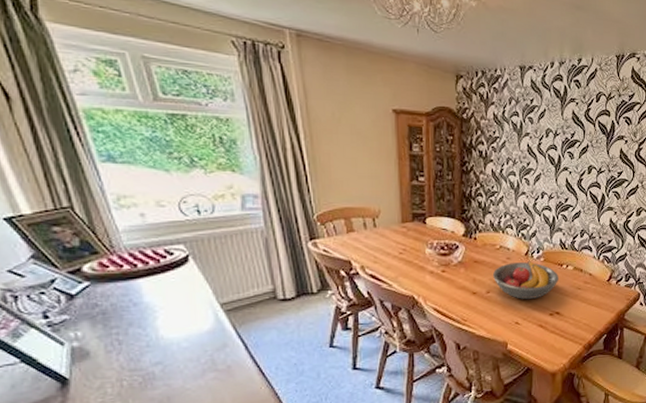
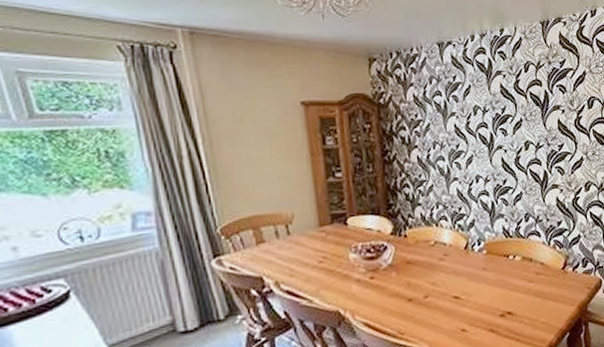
fruit bowl: present [492,260,559,299] -> none [429,254,506,301]

